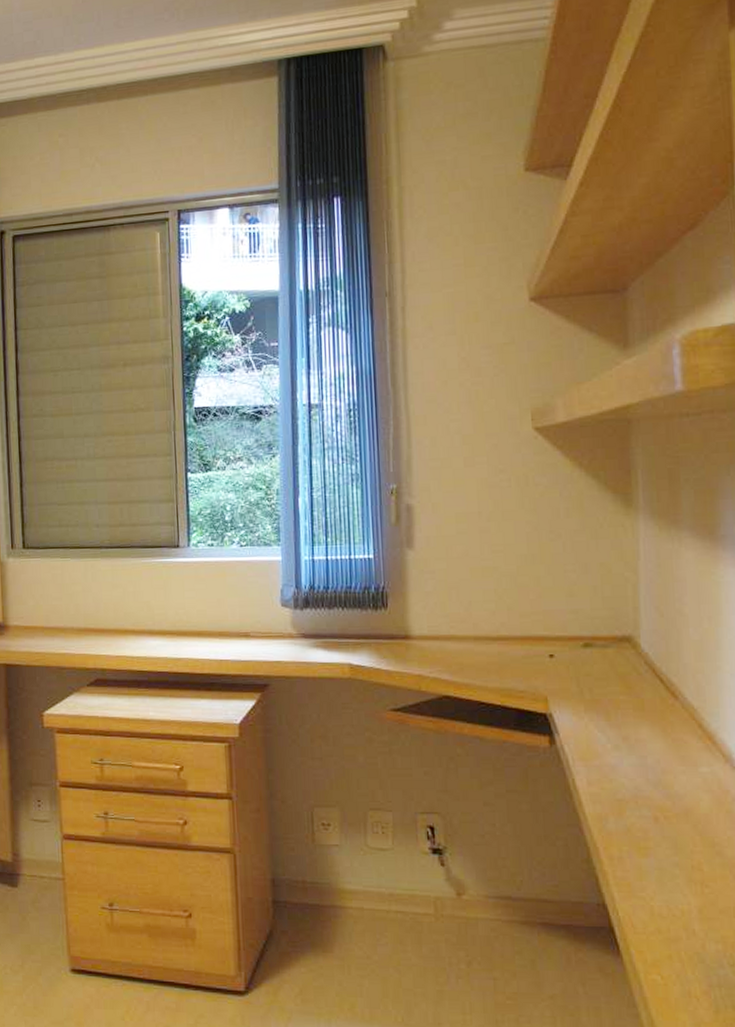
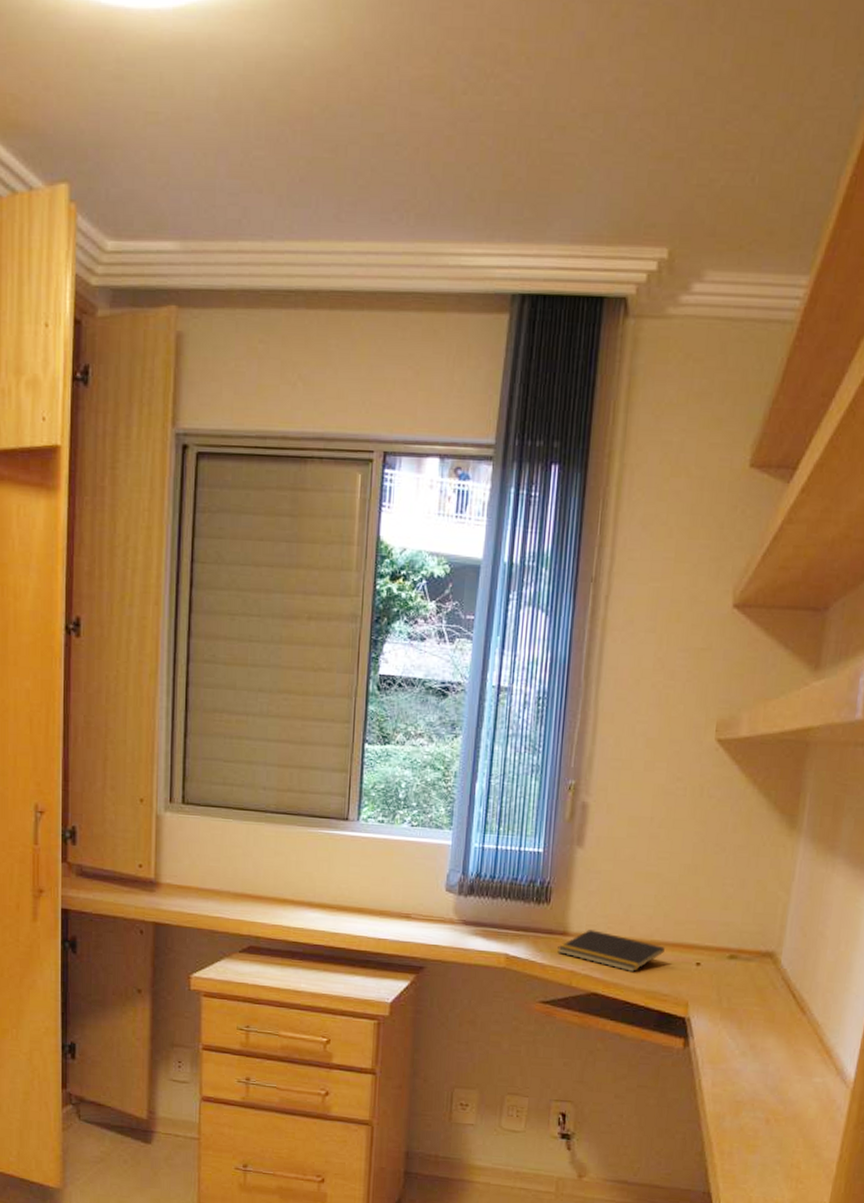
notepad: none [401,631,513,671] -> present [557,930,665,973]

